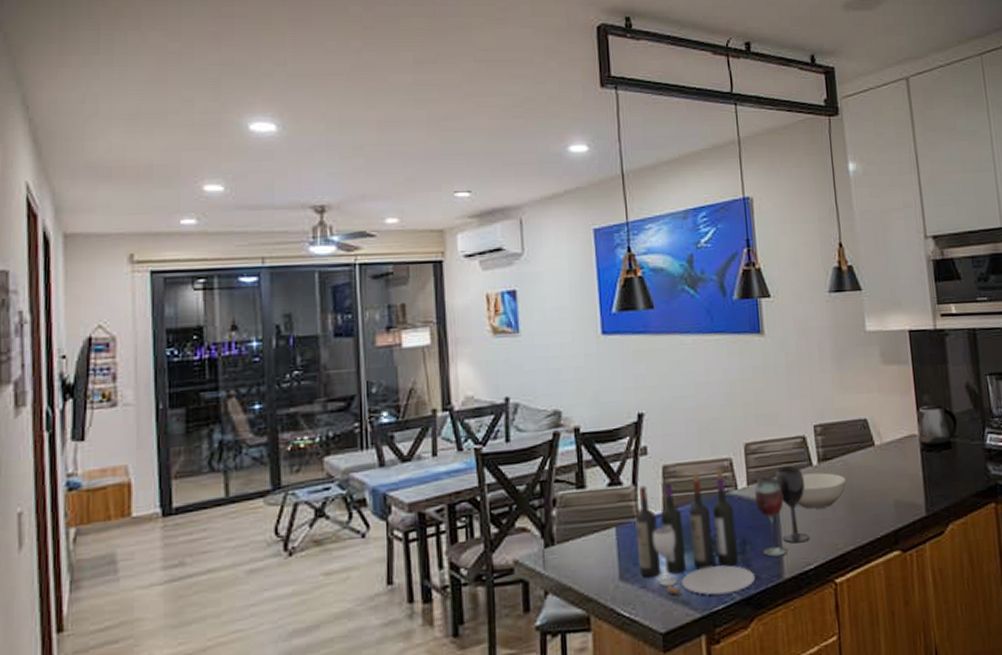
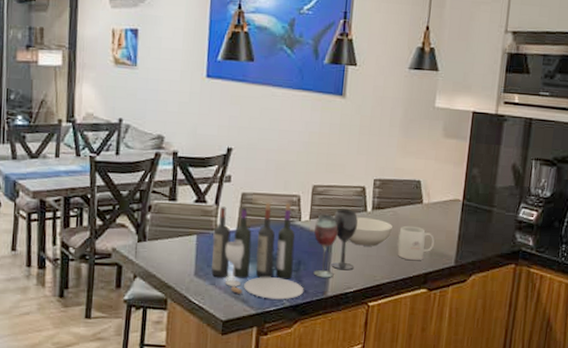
mug: none [854,474,899,518] -> present [397,225,435,261]
kettle: present [915,404,958,452] -> none [461,176,499,217]

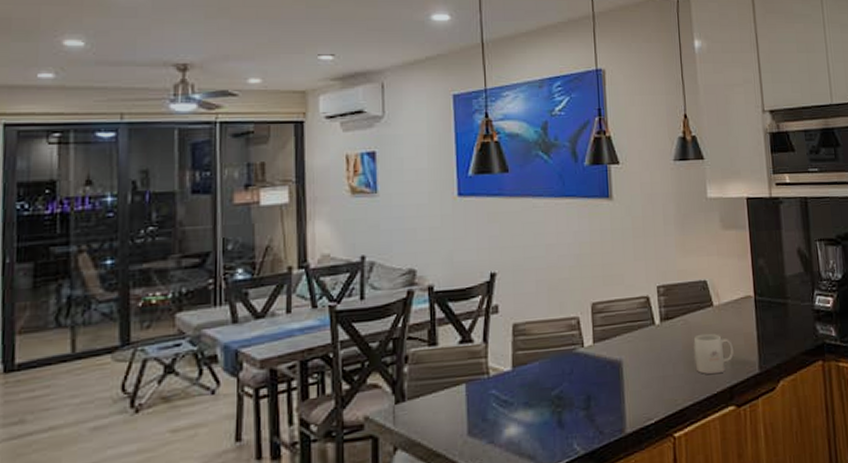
wine bottle: present [211,202,304,300] -> none [485,328,599,450]
wineglass: present [313,214,338,278] -> none [600,334,629,412]
wine glass: present [331,209,358,271] -> none [620,325,651,399]
bowl: present [349,217,393,246] -> none [641,331,686,366]

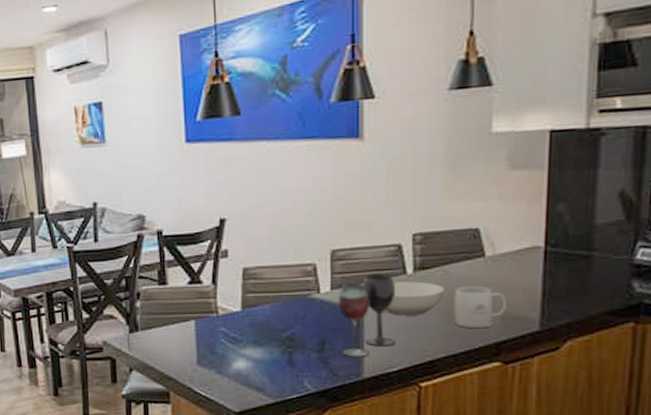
wineglass: none [600,334,629,412] -> present [339,282,370,357]
wine glass: none [620,325,651,399] -> present [363,273,396,347]
bowl: none [641,331,686,366] -> present [386,281,444,316]

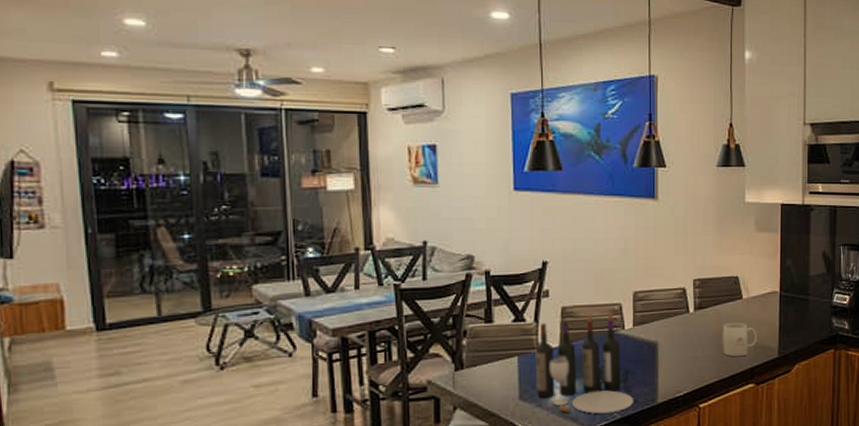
wine bottle: none [214,274,333,386] -> present [535,312,634,414]
wineglass: present [339,282,370,357] -> none [639,319,663,385]
wine glass: present [363,273,396,347] -> none [658,312,682,375]
bowl: present [386,281,444,316] -> none [675,319,715,348]

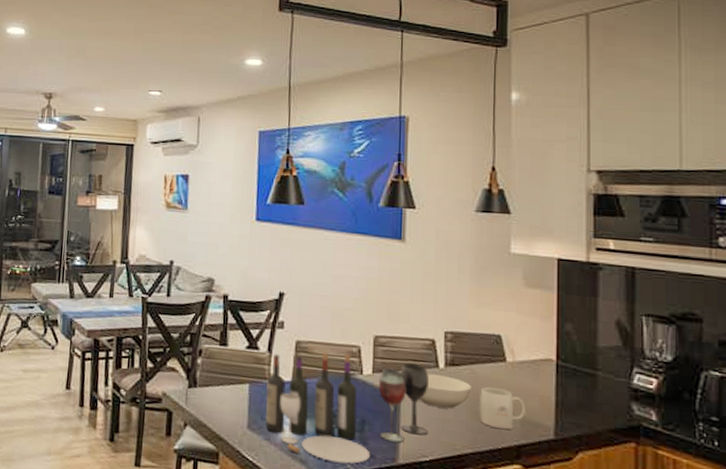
wineglass: none [639,319,663,385] -> present [379,368,406,443]
wine glass: none [658,312,682,375] -> present [401,363,430,435]
bowl: none [675,319,715,348] -> present [420,374,471,409]

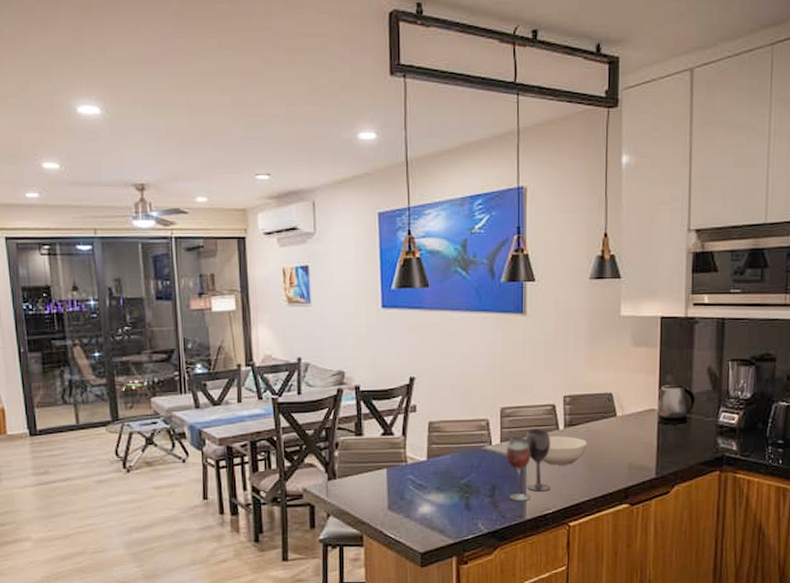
wine bottle: present [265,351,371,465] -> none [403,428,501,527]
mug: present [479,386,527,430] -> none [594,440,633,476]
kettle: none [555,333,602,382] -> present [658,384,695,425]

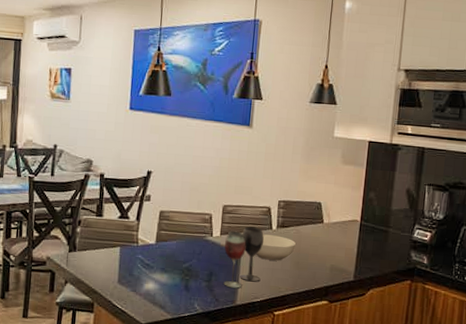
kettle: present [658,384,695,425] -> none [359,199,394,236]

